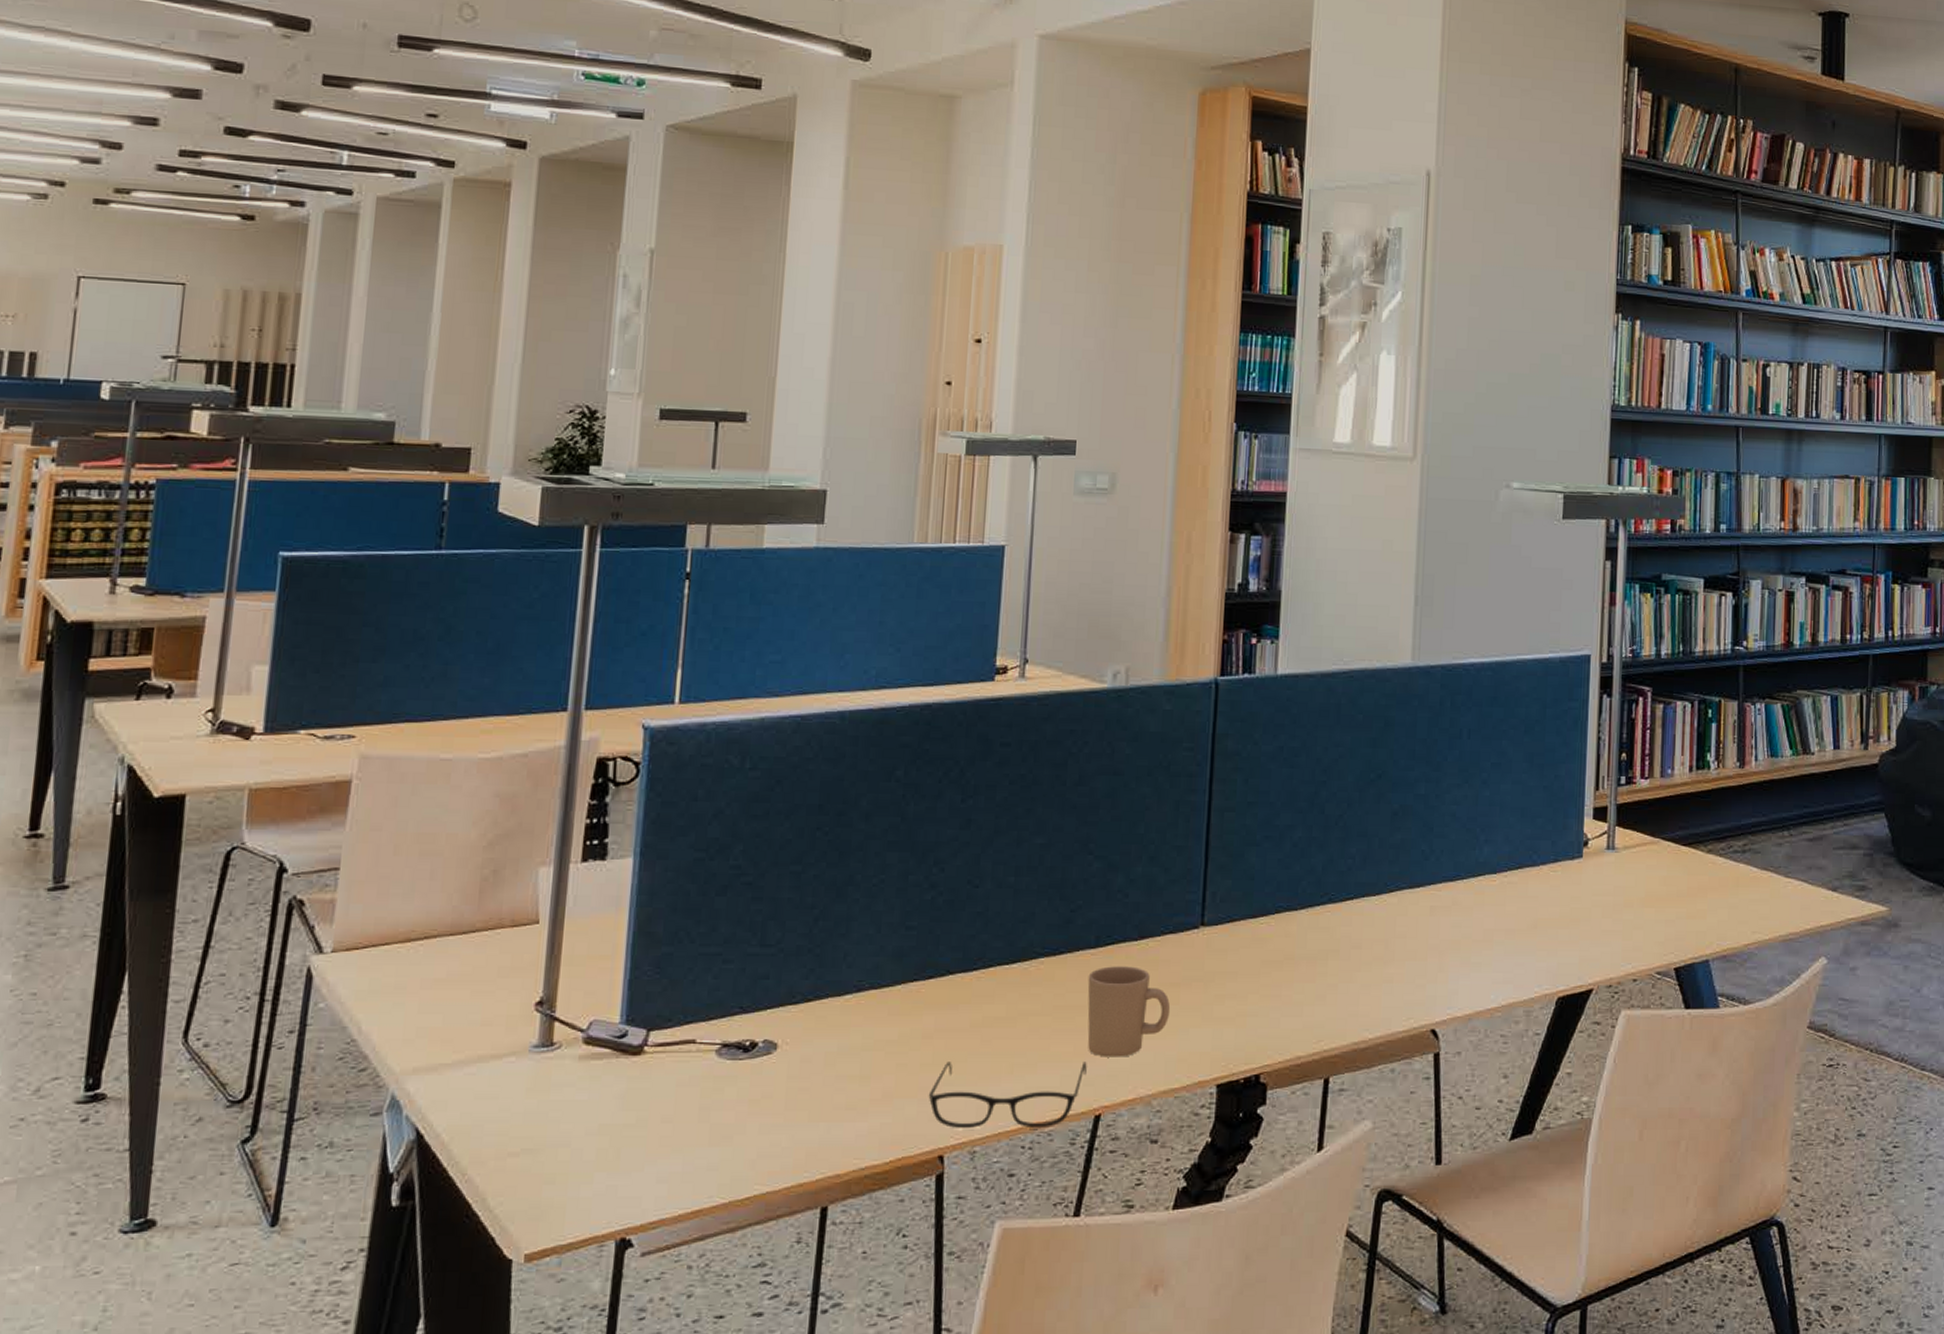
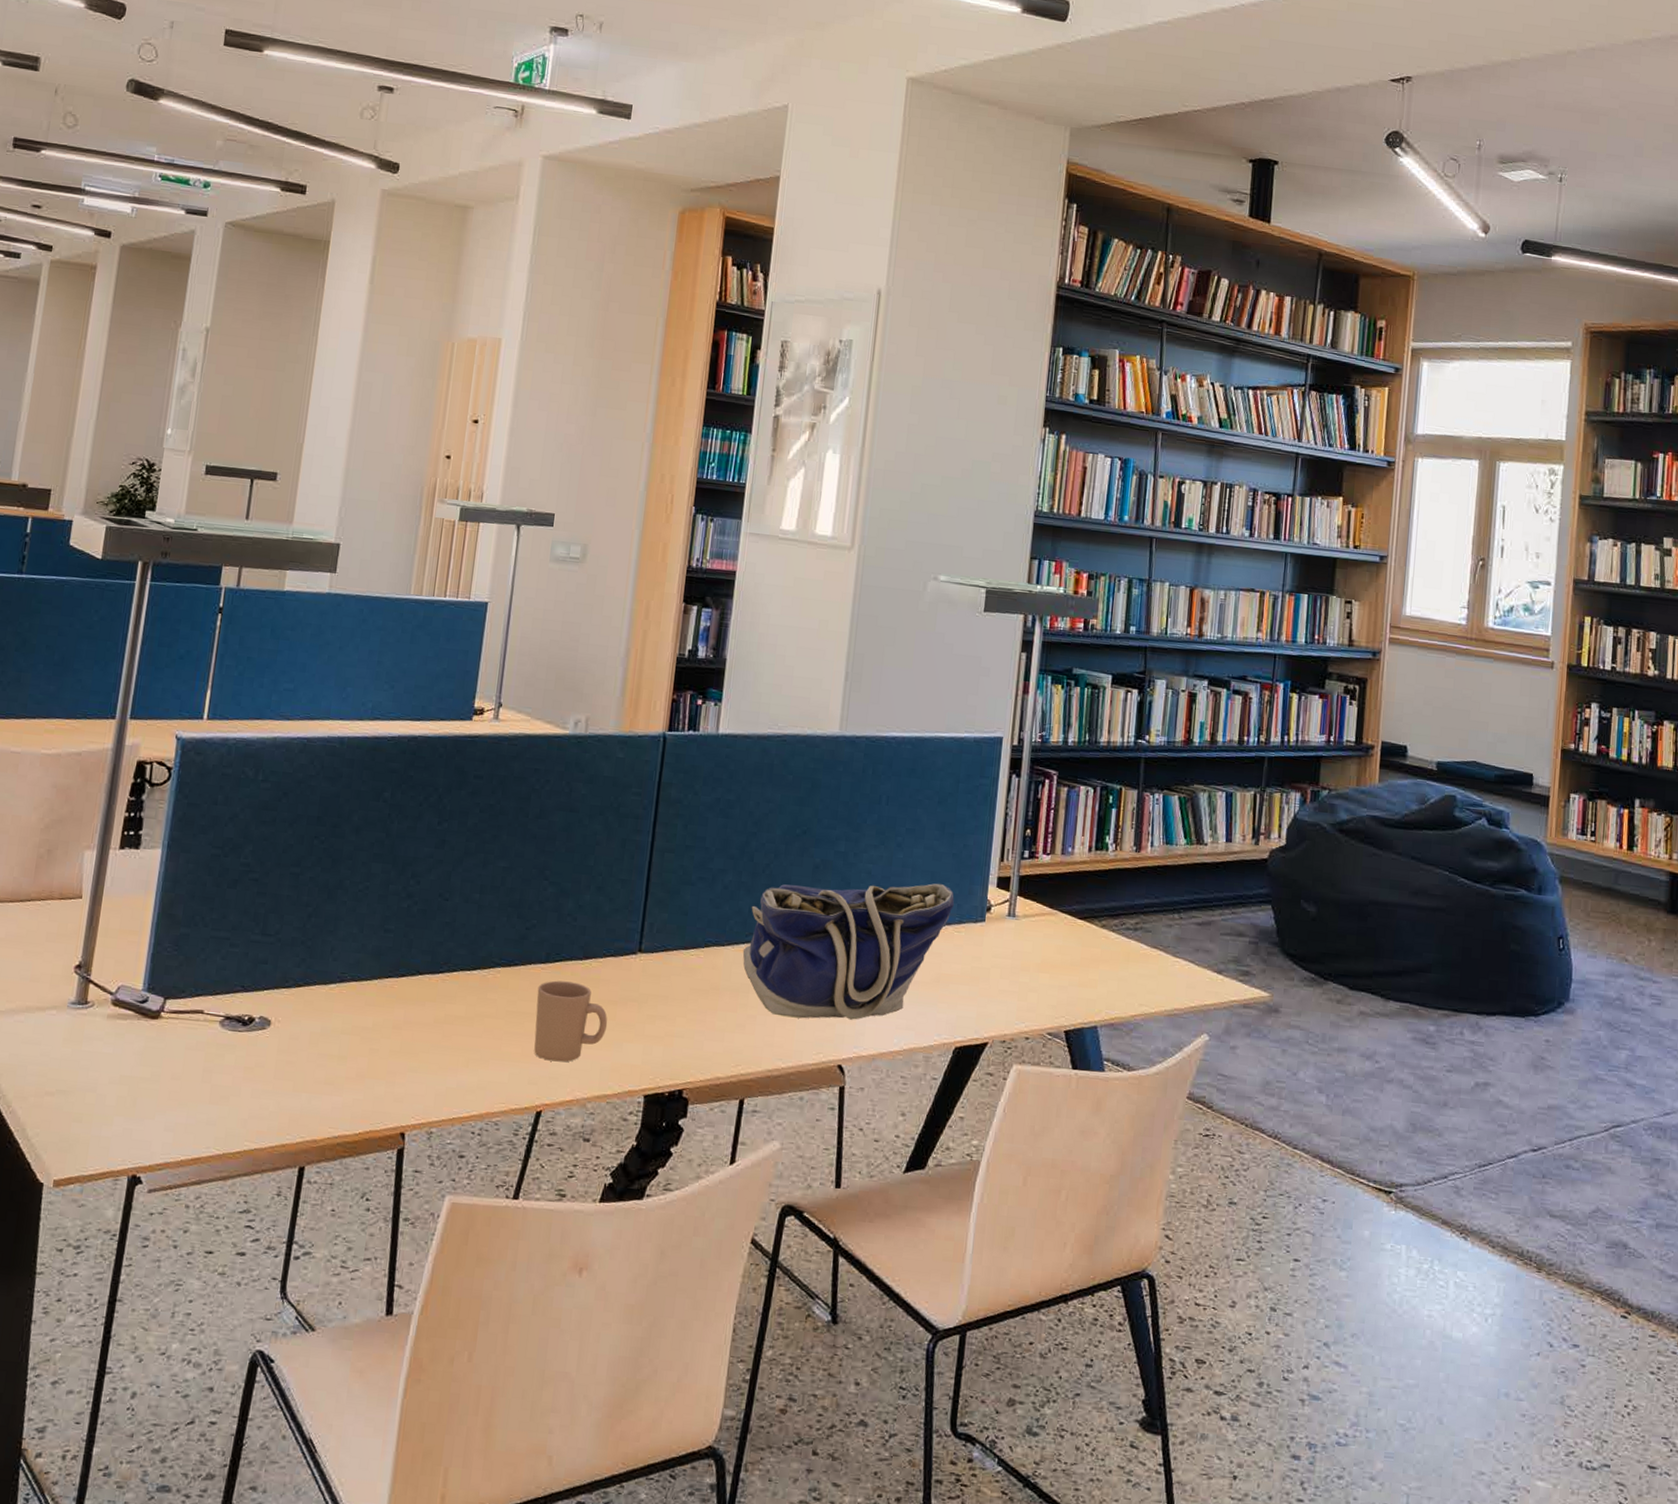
eyeglasses: present [928,1062,1087,1129] -> none [395,1051,533,1118]
tote bag: none [1318,820,1548,982] -> present [742,883,954,1020]

